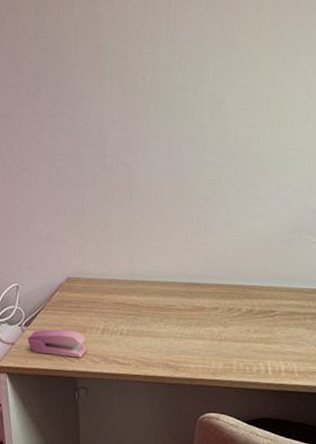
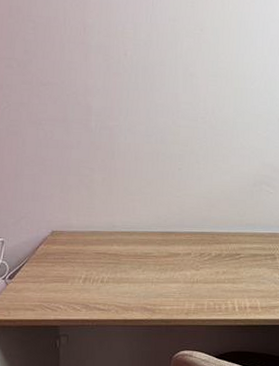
stapler: present [27,329,87,358] -> none [11,280,69,307]

